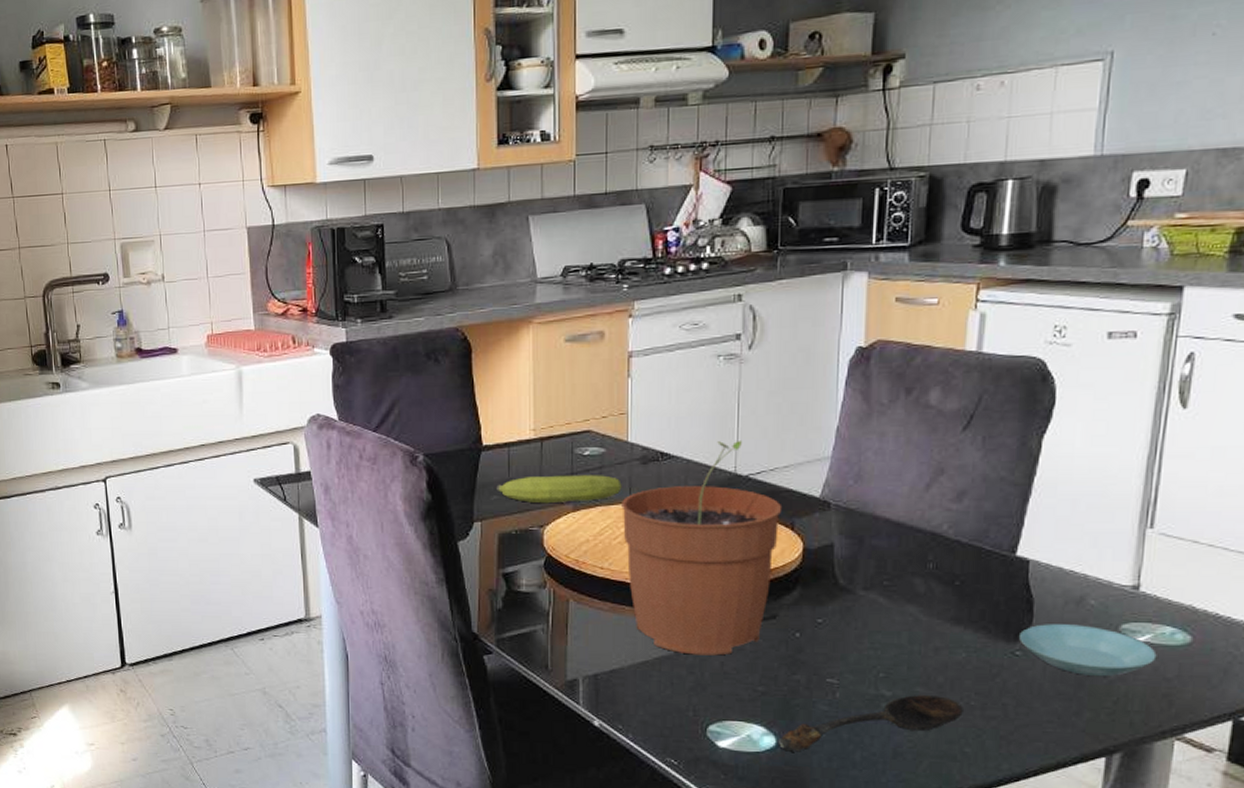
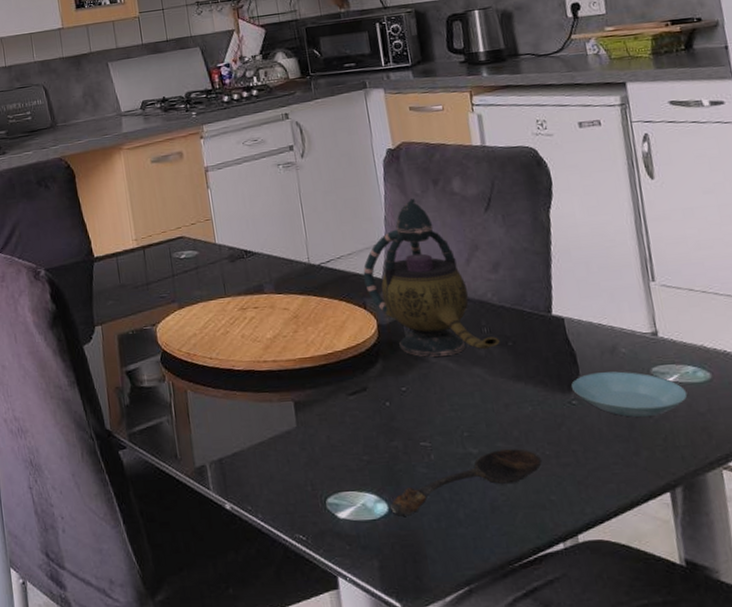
fruit: present [497,475,622,504] -> none [110,274,217,305]
plant pot: present [622,441,783,656] -> none [219,235,357,432]
teapot: none [797,408,946,589] -> present [363,198,500,357]

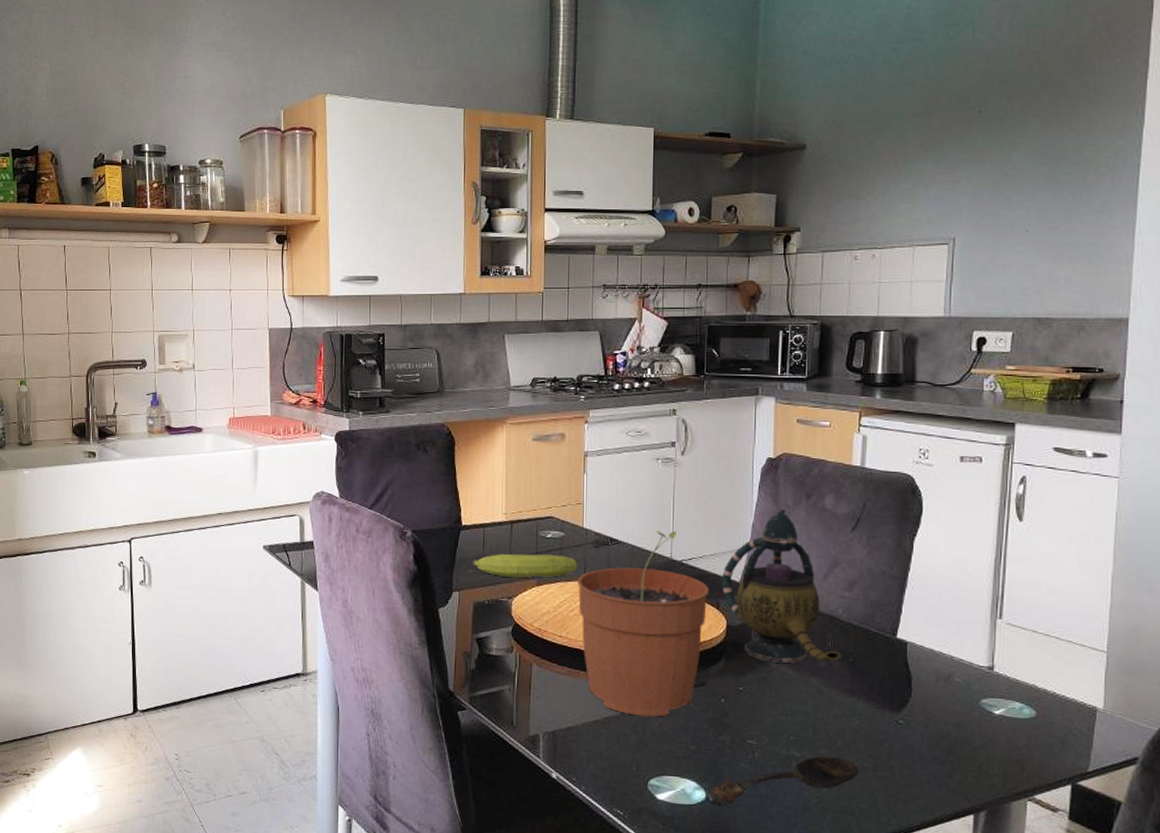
fruit: none [110,274,217,305] -> present [473,554,578,578]
plant pot: none [219,235,357,432] -> present [577,531,710,717]
saucer: present [571,371,688,417] -> none [902,697,1010,744]

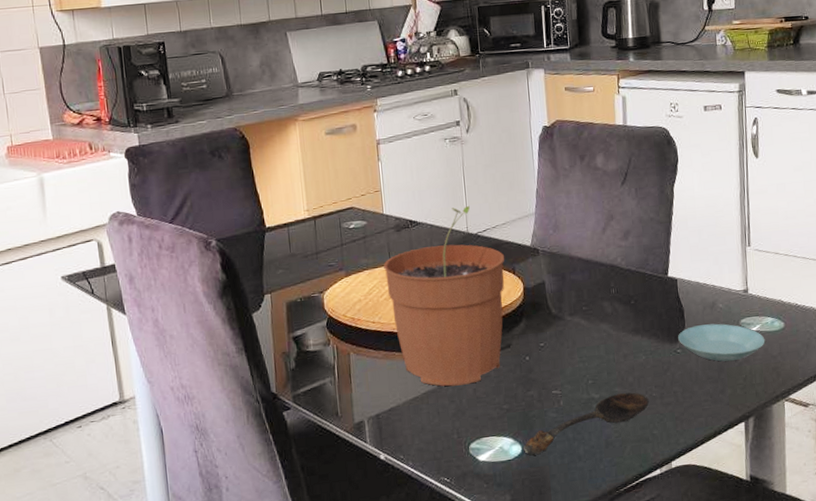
fruit: present [473,554,578,578] -> none [281,243,383,273]
teapot: present [722,509,841,663] -> none [514,172,624,316]
saucer: none [902,697,1010,744] -> present [678,323,765,362]

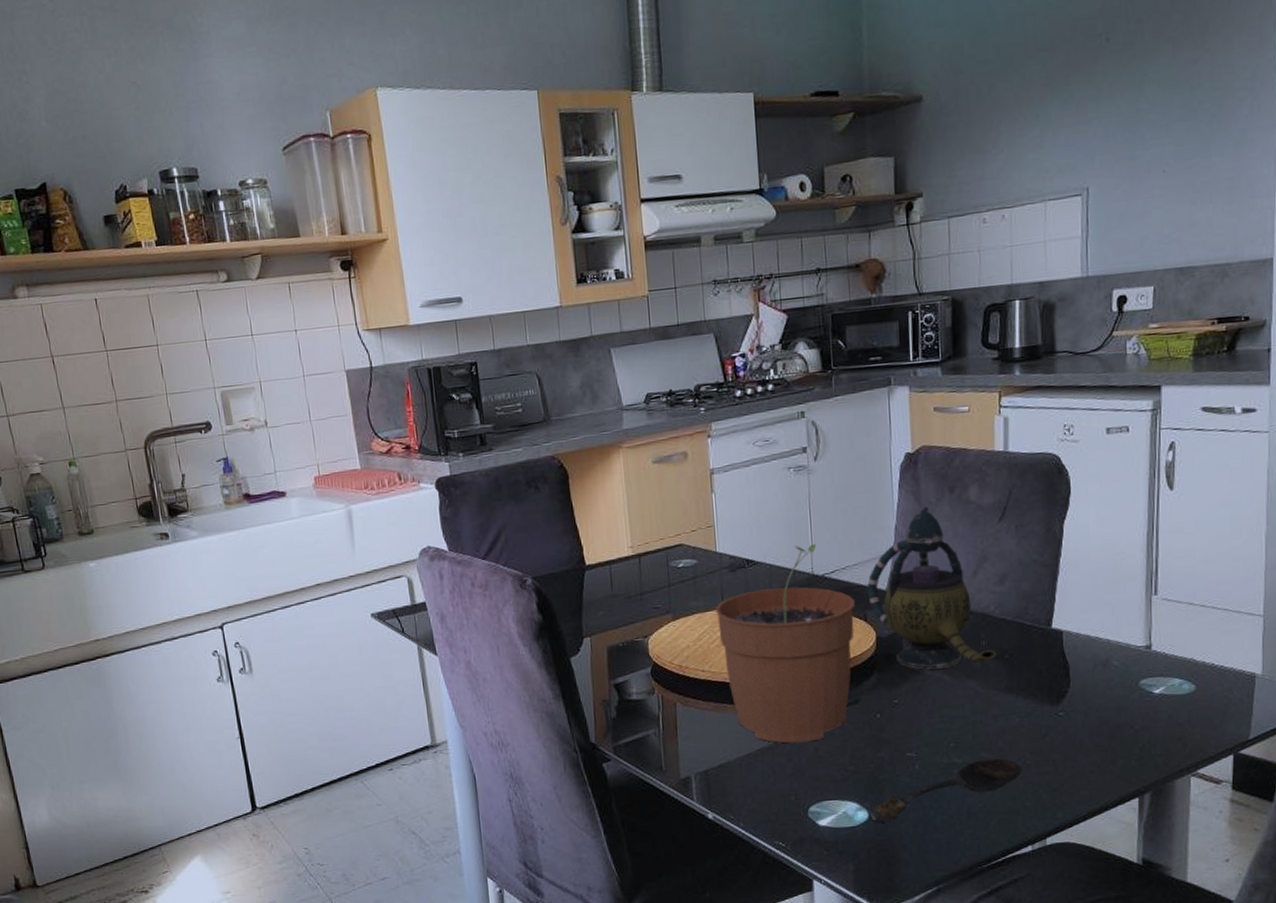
teapot: none [514,172,624,316] -> present [867,506,997,670]
saucer: present [678,323,765,362] -> none [1061,684,1170,728]

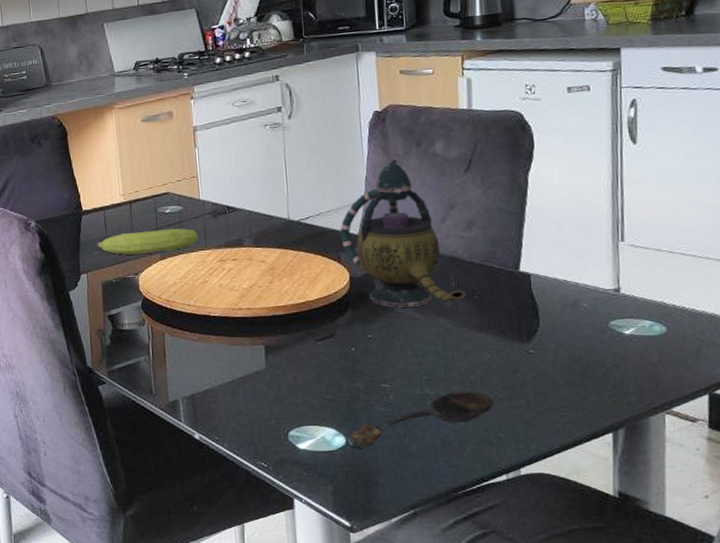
fruit: none [602,584,715,616] -> present [97,228,199,255]
plant pot: present [716,544,856,744] -> none [200,193,330,373]

